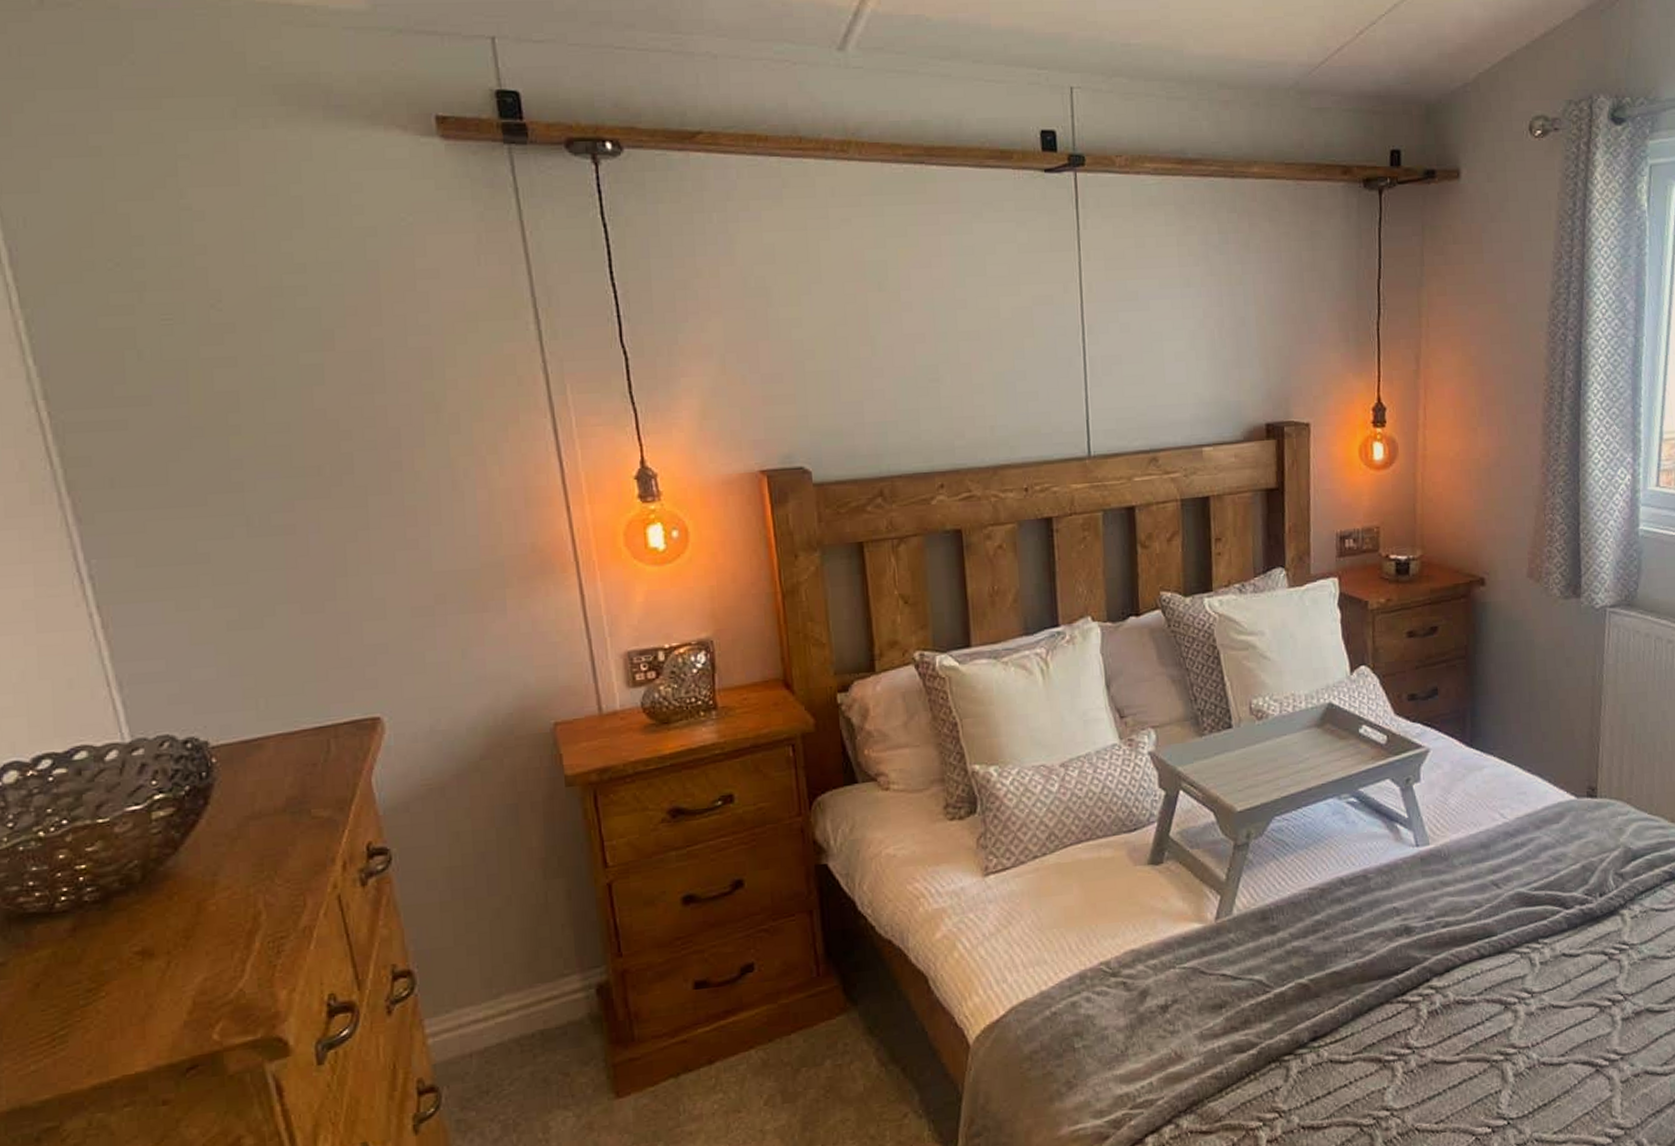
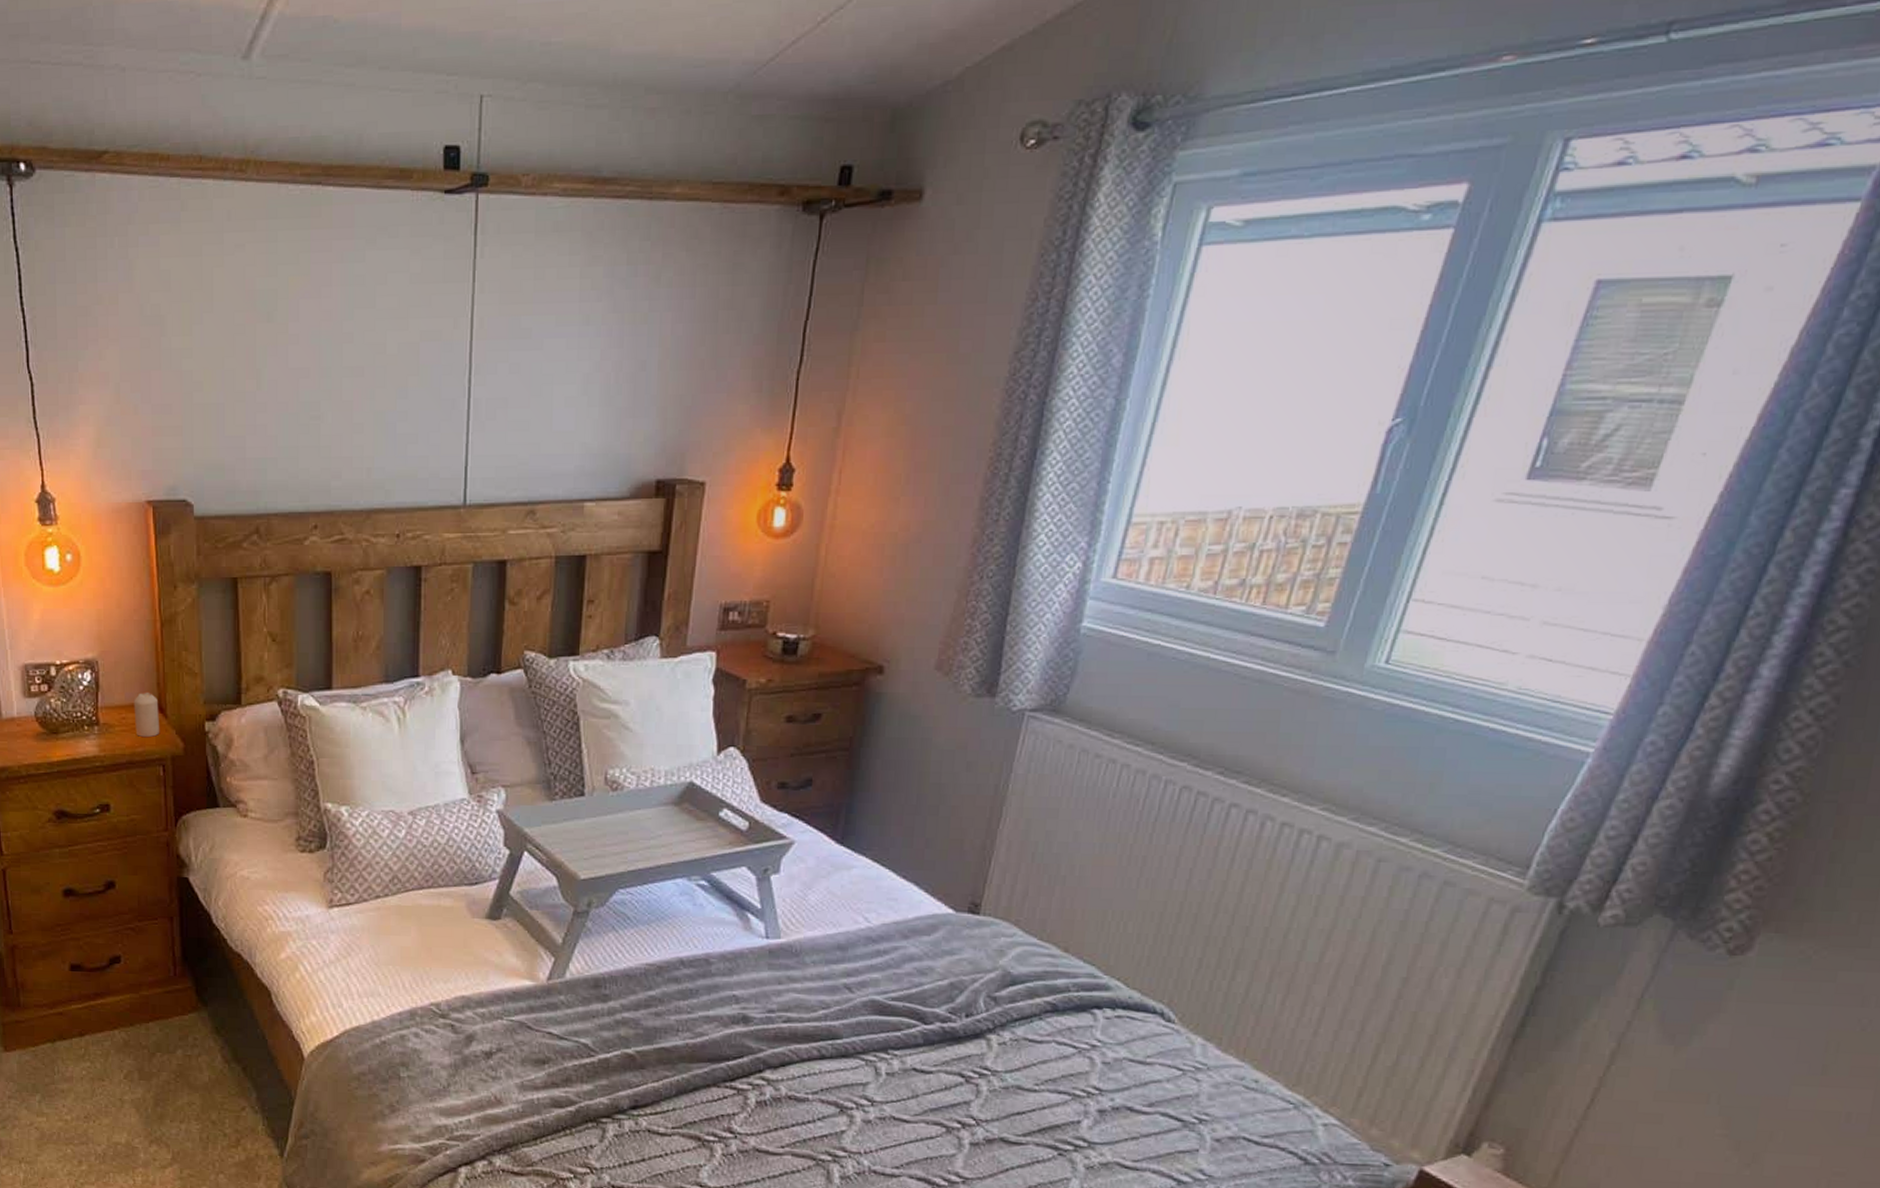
candle: none [755,669,787,718] -> present [134,693,160,738]

